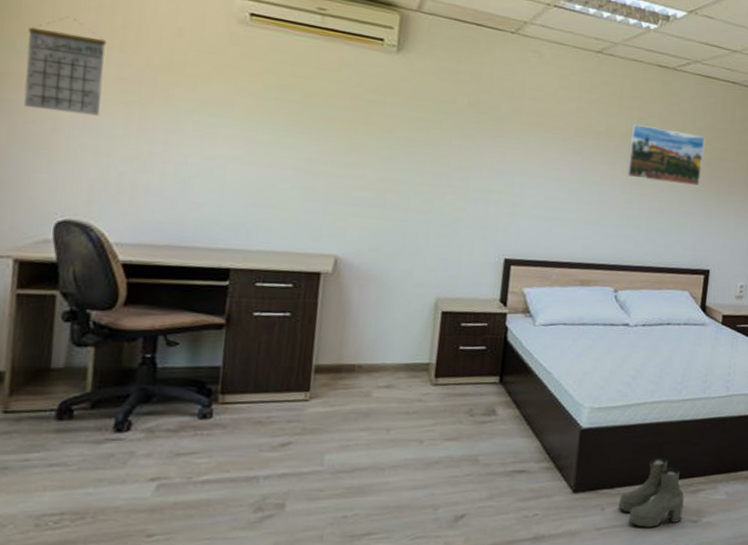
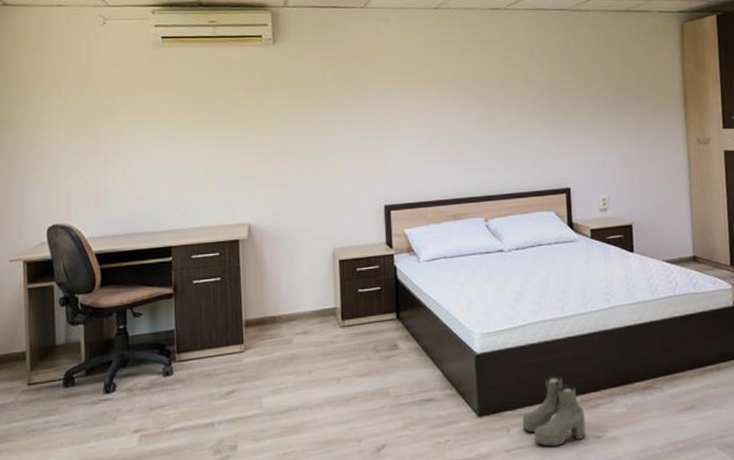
calendar: present [23,17,107,116] -> none [16,67,68,142]
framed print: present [626,123,706,186] -> none [475,64,548,114]

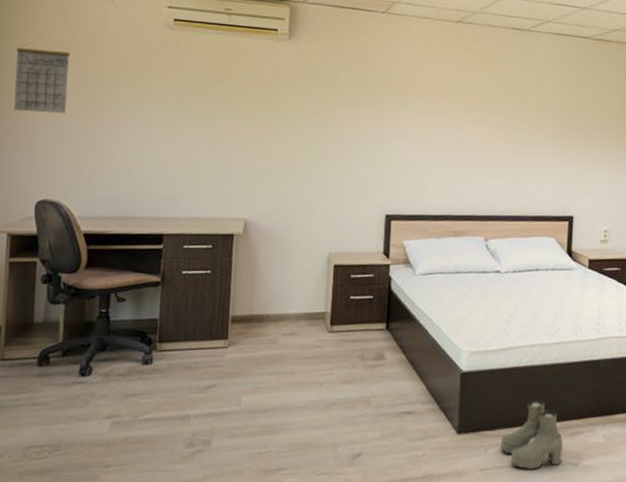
calendar: none [16,67,68,142] -> present [13,37,71,114]

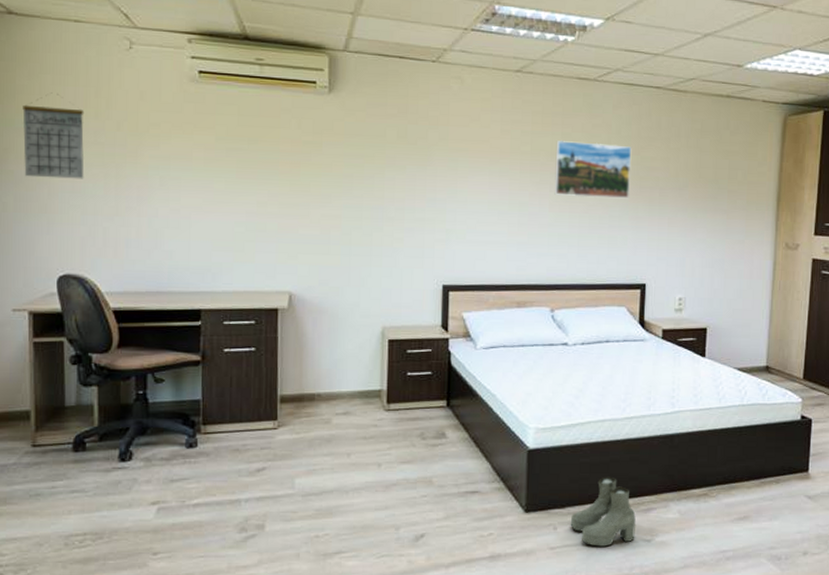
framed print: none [490,83,561,137] -> present [554,140,632,198]

